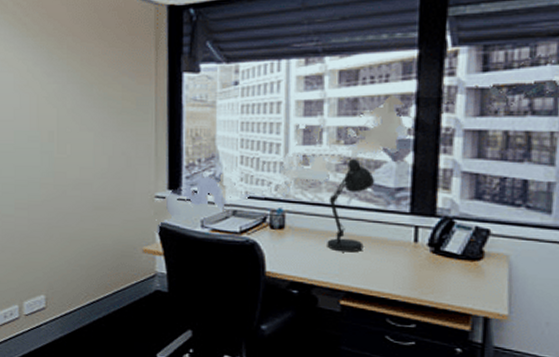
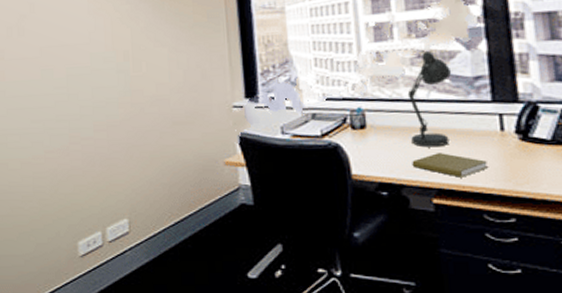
book: none [325,258,397,283] -> present [412,153,488,178]

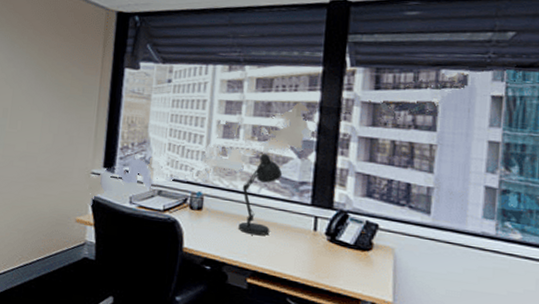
book: present [412,153,488,178] -> none [235,240,298,265]

